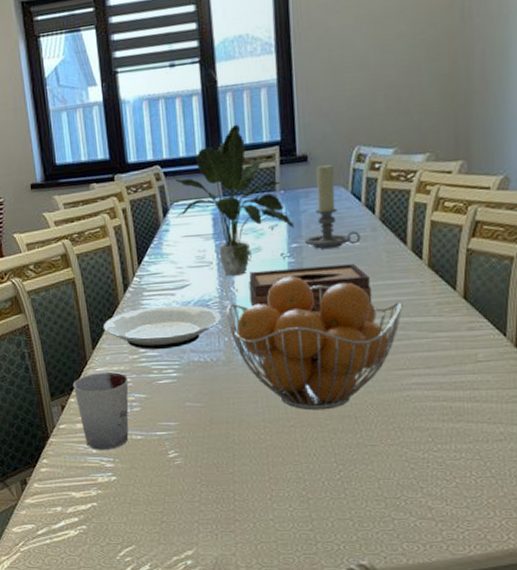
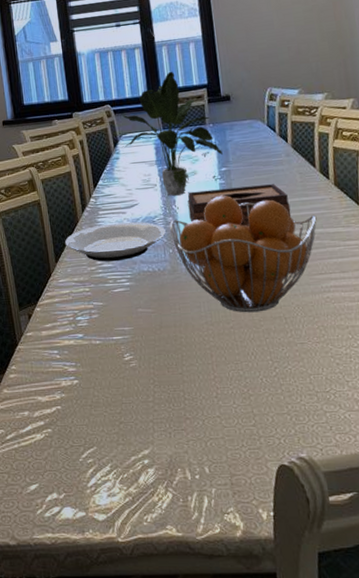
cup: present [72,372,129,450] -> none [38,283,89,355]
candle holder: present [304,164,361,249] -> none [231,102,278,172]

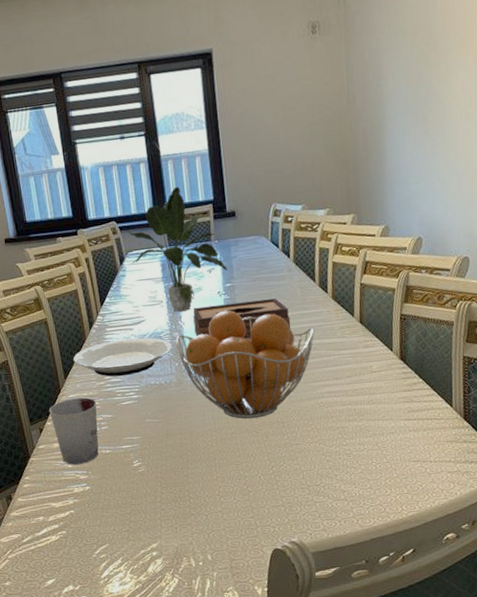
cup: none [38,283,89,355] -> present [48,397,99,465]

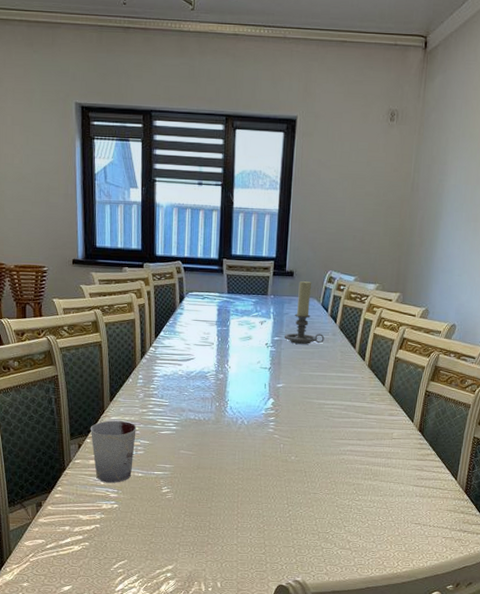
plate: present [73,337,172,377] -> none [120,372,215,407]
potted plant: present [129,186,227,312] -> none [190,239,278,356]
fruit basket: present [175,310,315,419] -> none [220,361,348,465]
tissue box: present [193,298,291,340] -> none [239,354,328,392]
candle holder: none [236,218,280,287] -> present [284,280,325,344]

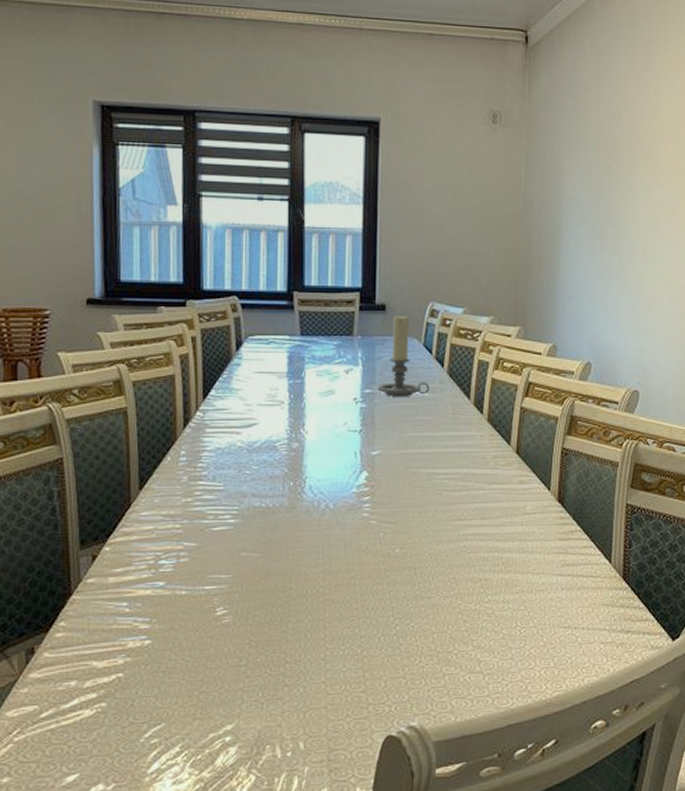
cup: present [90,420,136,483] -> none [109,517,178,608]

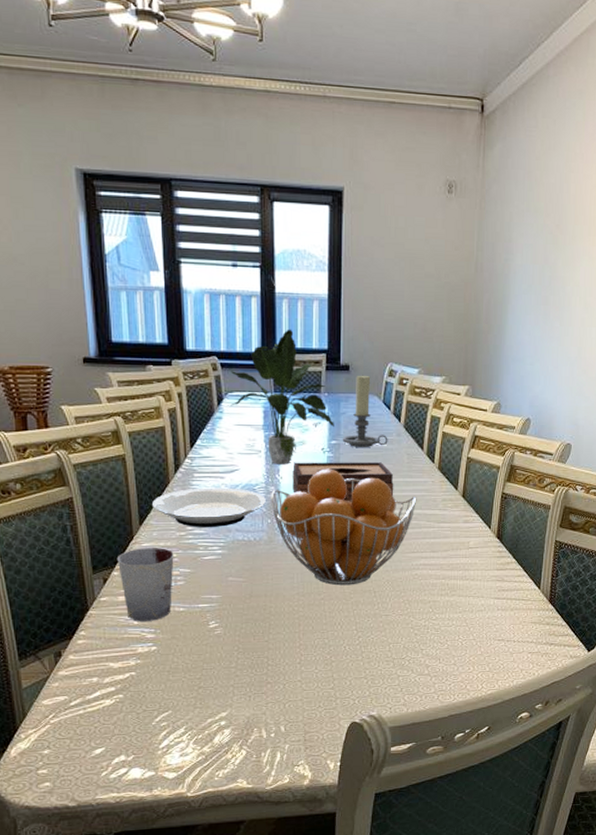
cup: none [109,517,178,608] -> present [116,548,174,621]
plate: none [154,444,288,492] -> present [151,487,266,527]
potted plant: none [251,265,368,417] -> present [230,329,334,465]
fruit basket: none [294,421,464,561] -> present [271,468,417,586]
tissue box: none [319,414,437,460] -> present [292,462,394,502]

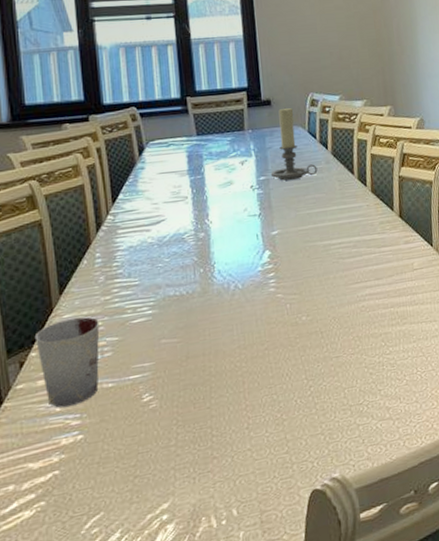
plate: present [151,487,266,527] -> none [72,239,197,289]
potted plant: present [230,329,334,465] -> none [151,71,261,209]
fruit basket: present [271,468,417,586] -> none [201,206,354,332]
tissue box: present [292,462,394,502] -> none [222,192,330,239]

